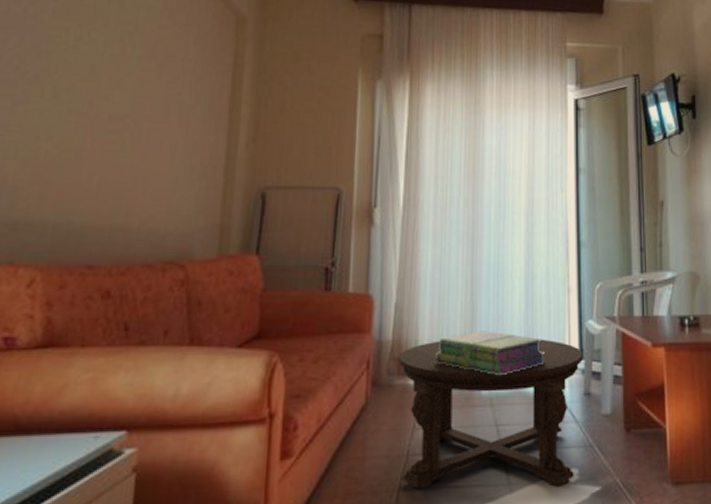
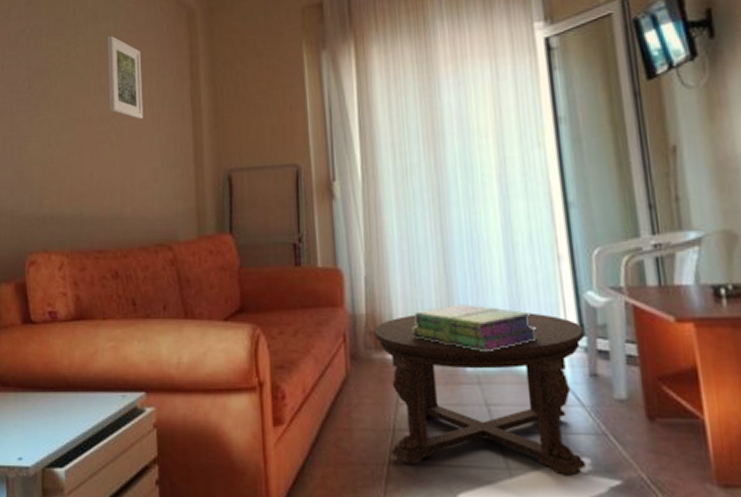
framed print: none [126,27,175,123] -> present [107,36,144,120]

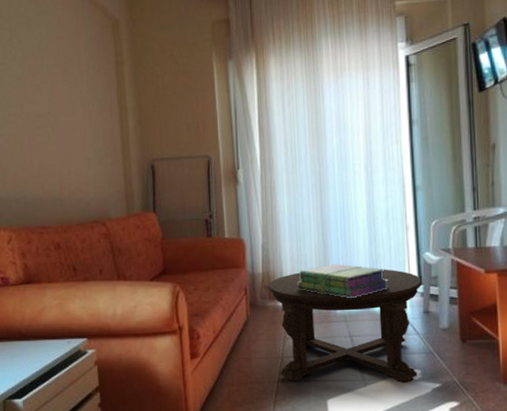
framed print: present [107,36,144,120] -> none [40,41,77,117]

